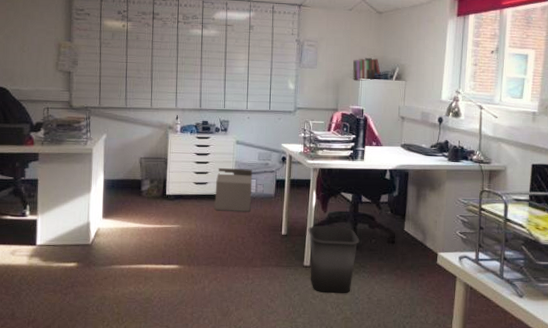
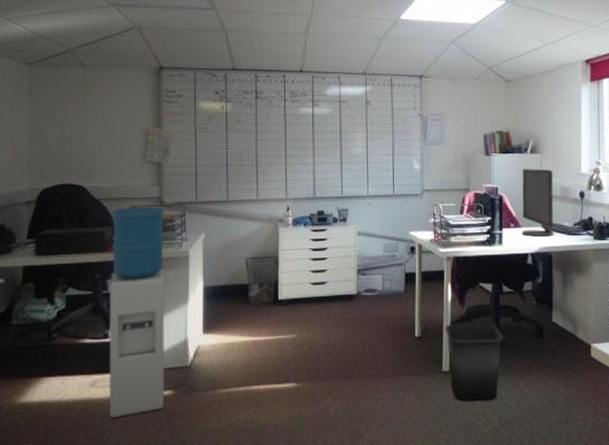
water cooler: none [25,109,73,282] -> present [109,207,165,419]
cardboard box: present [214,168,253,212] -> none [335,263,379,314]
computer monitor: none [383,94,415,156] -> present [522,169,554,237]

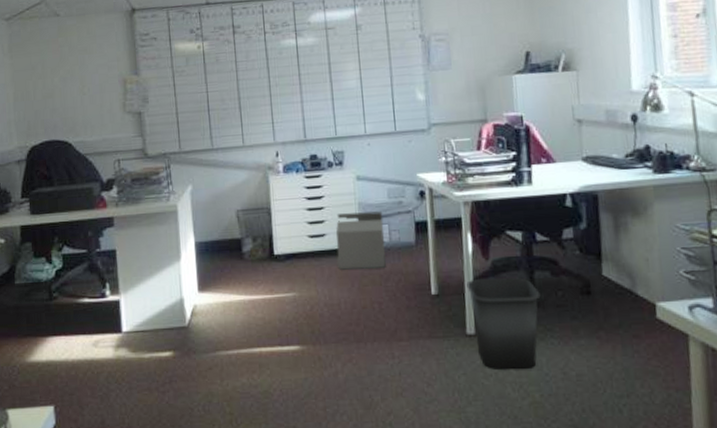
water cooler: present [109,207,165,419] -> none [98,159,165,380]
cardboard box: none [335,263,379,314] -> present [335,211,386,270]
books: present [483,130,515,156] -> none [500,45,543,79]
computer monitor: present [522,169,554,237] -> none [552,89,599,173]

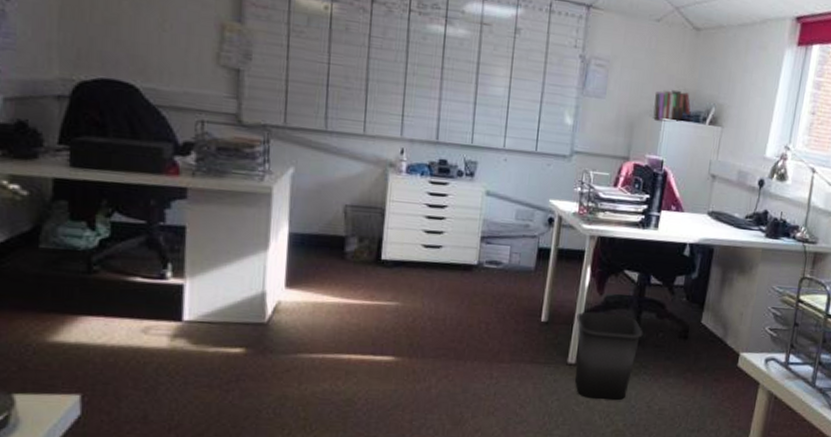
cardboard box: present [335,211,386,270] -> none [450,227,507,289]
books: none [500,45,543,79] -> present [653,89,692,122]

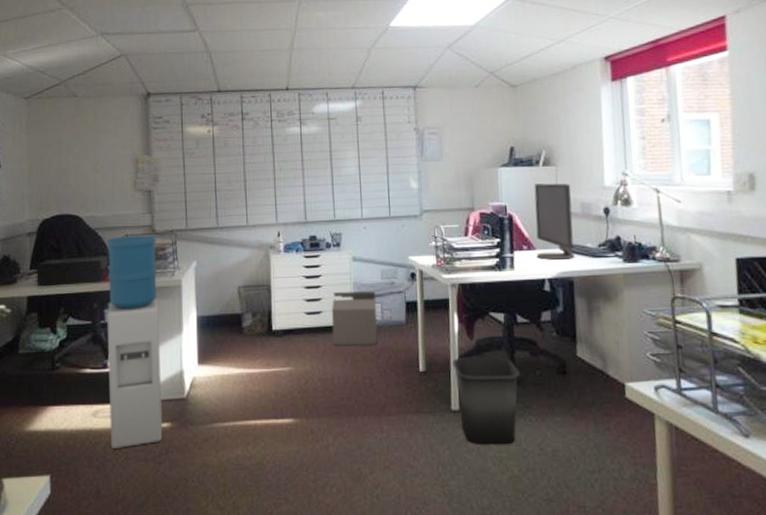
water cooler: none [165,121,243,372] -> present [107,235,163,450]
cardboard box: none [450,227,507,289] -> present [331,291,378,346]
books: present [653,89,692,122] -> none [487,141,525,171]
computer monitor: none [683,142,733,227] -> present [534,183,575,260]

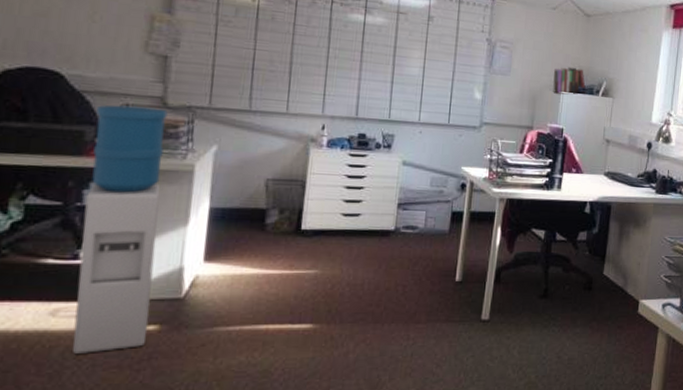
cardboard box: present [331,291,378,346] -> none [368,195,423,252]
waste bin: present [452,356,520,444] -> none [488,269,551,353]
books: none [487,141,525,171] -> present [553,66,587,94]
computer monitor: present [534,183,575,260] -> none [583,112,623,186]

